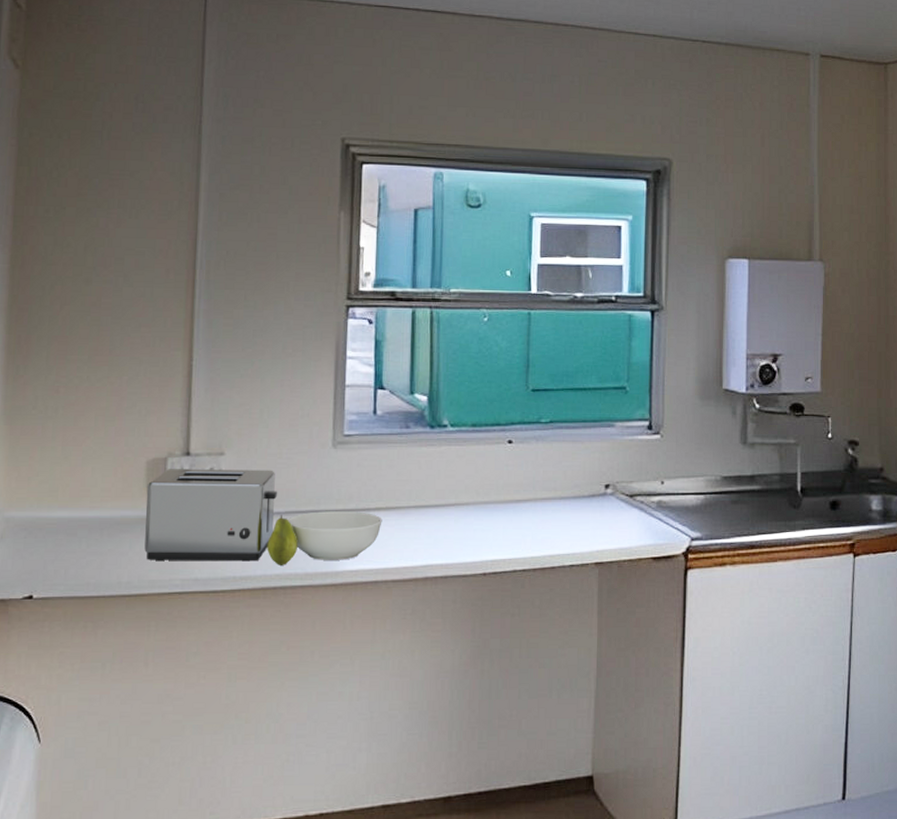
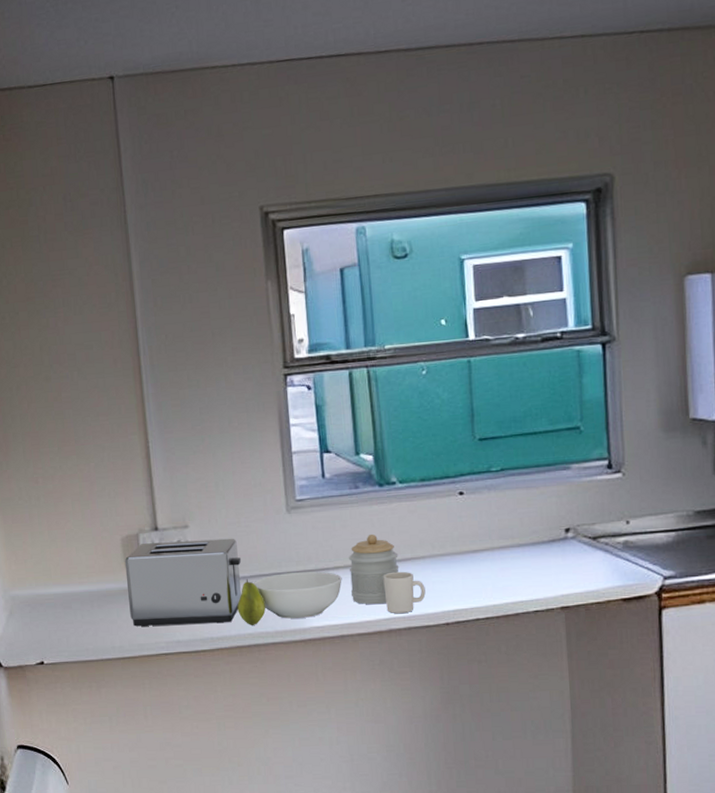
jar: none [390,476,442,550] -> present [349,533,399,605]
mug: none [424,517,466,561] -> present [383,571,426,614]

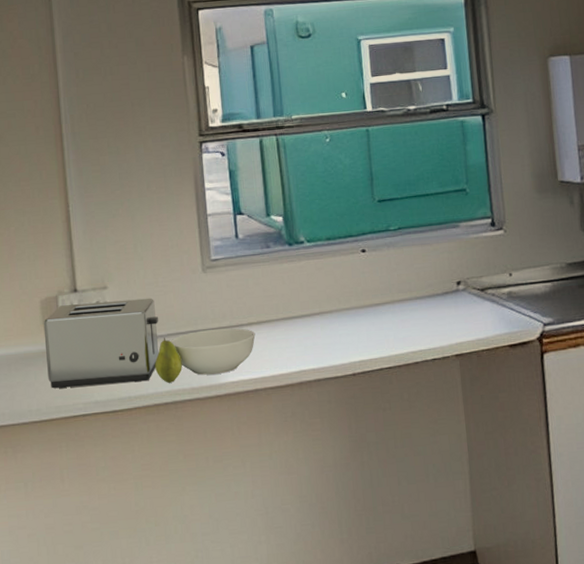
jar: present [349,533,399,605] -> none [261,290,309,359]
mug: present [383,571,426,614] -> none [293,325,334,367]

